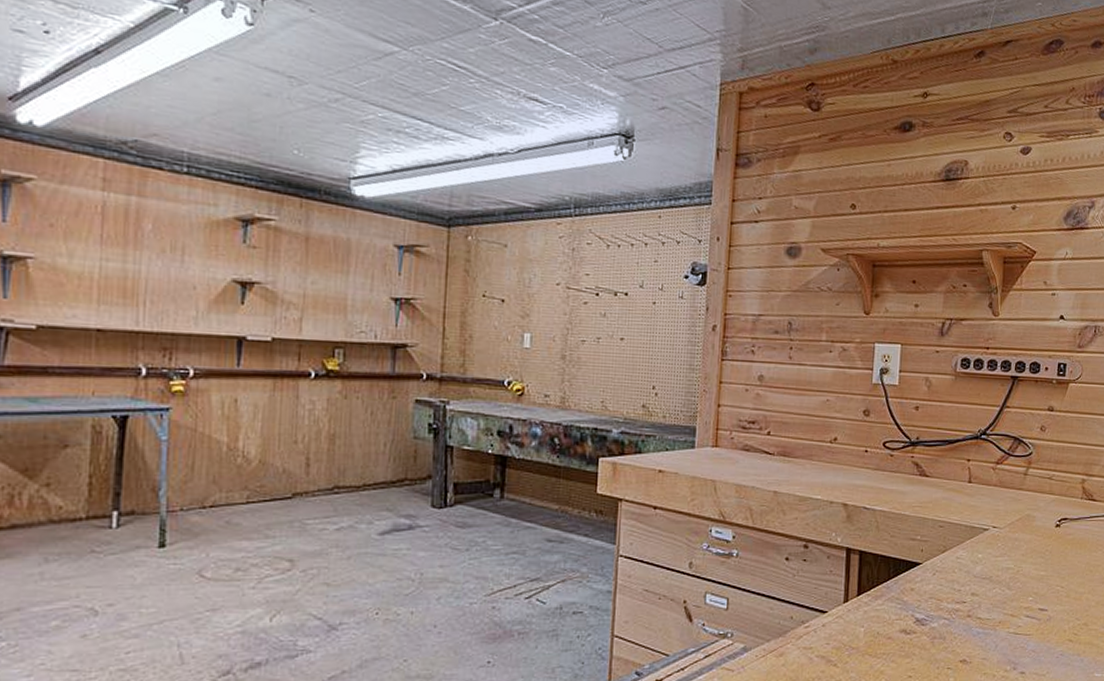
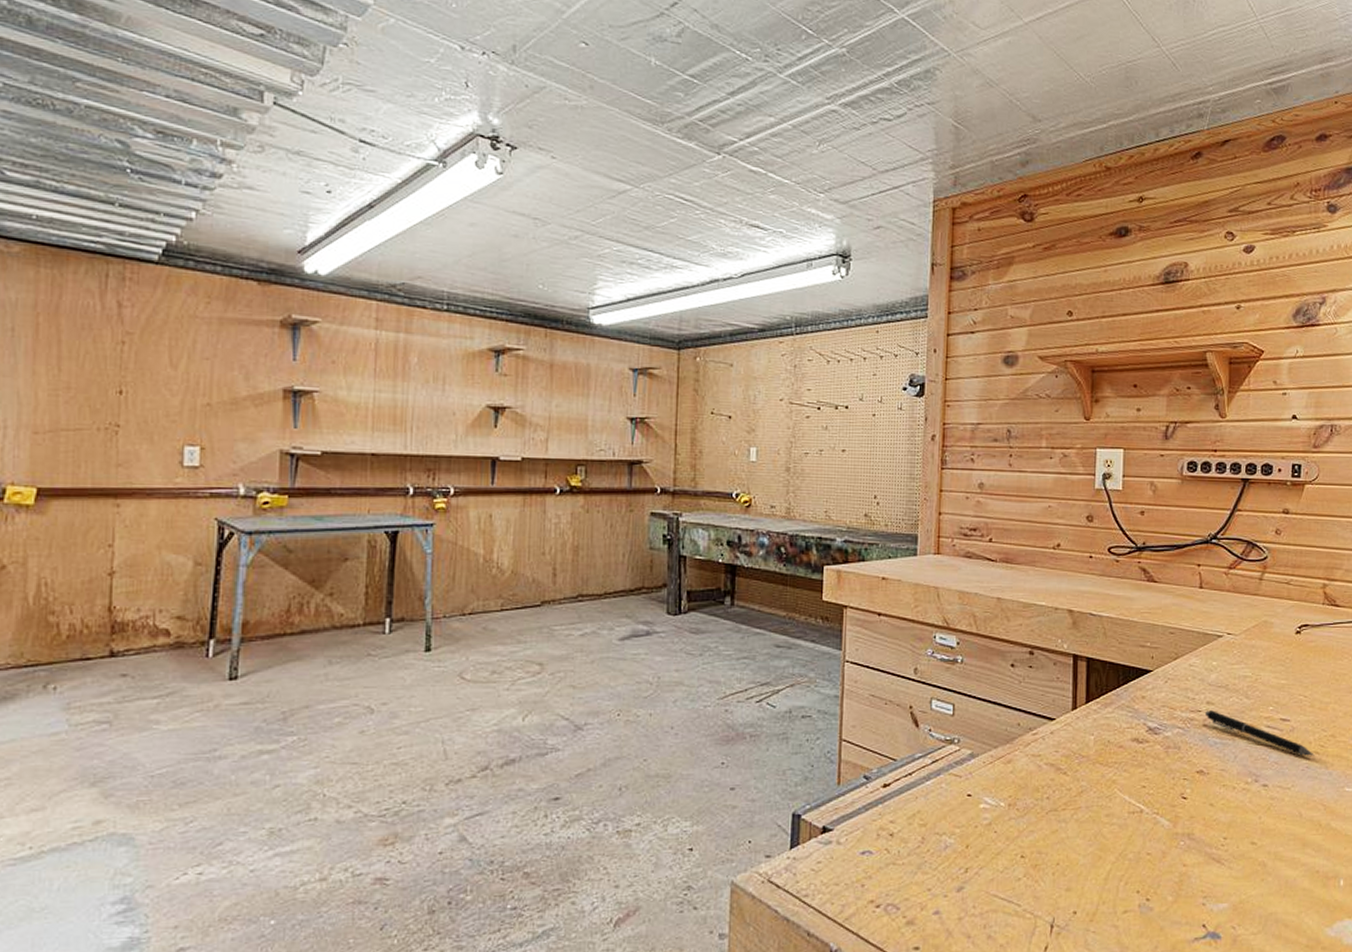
pen: none [970,601,1068,644] -> present [1205,710,1315,756]

